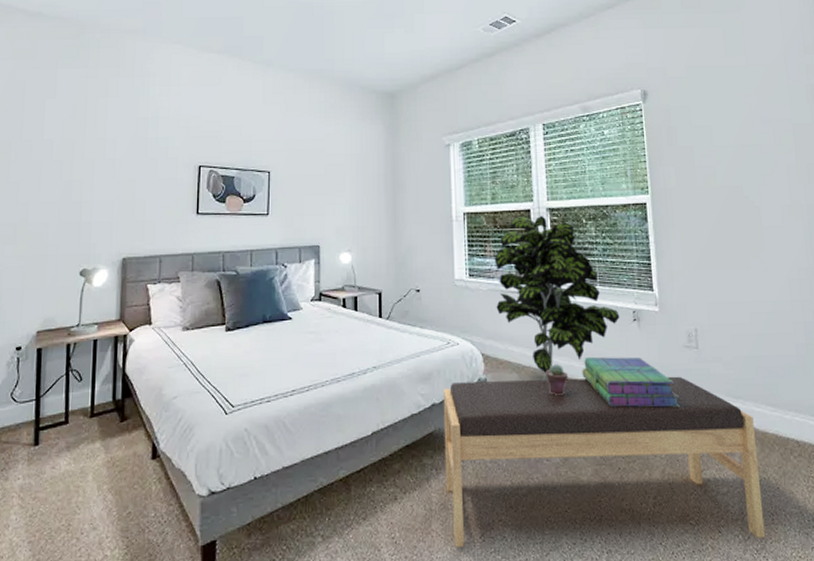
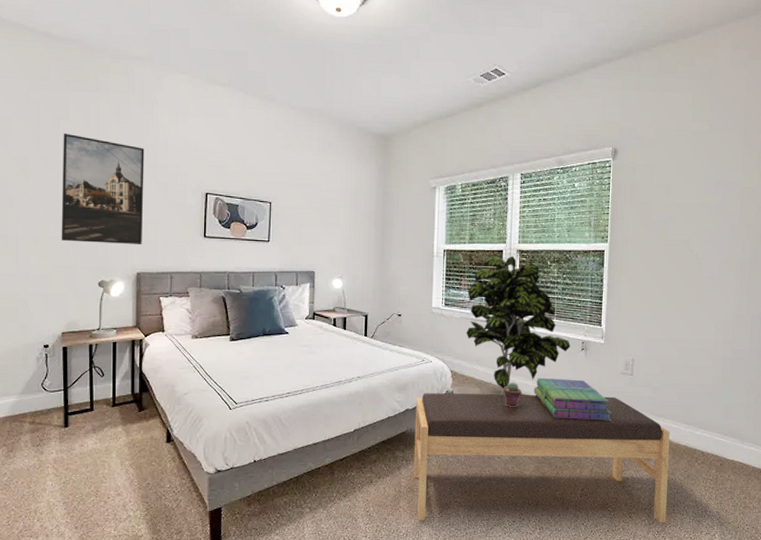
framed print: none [41,111,134,228] -> present [61,133,145,244]

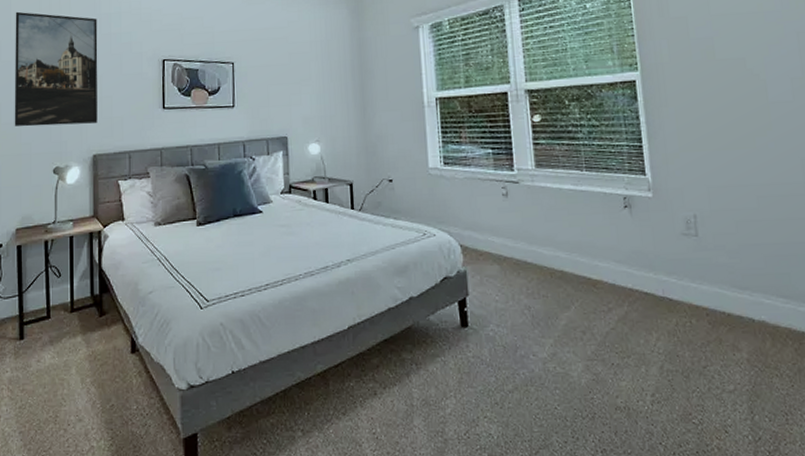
bench: present [413,393,670,523] -> none [420,266,779,444]
indoor plant: present [466,255,571,396] -> none [470,97,609,273]
potted succulent: present [503,382,522,407] -> none [529,255,554,287]
stack of books: present [534,378,612,421] -> none [569,246,678,300]

